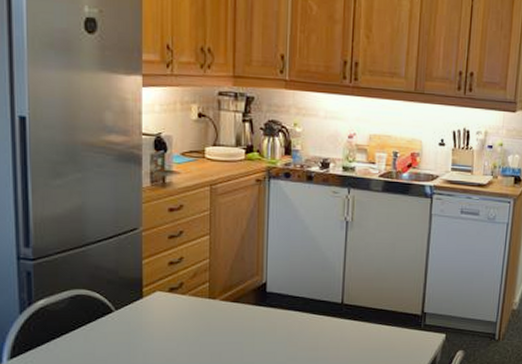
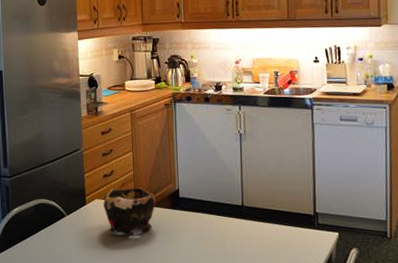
decorative bowl: none [167,278,236,336] -> present [103,186,156,235]

